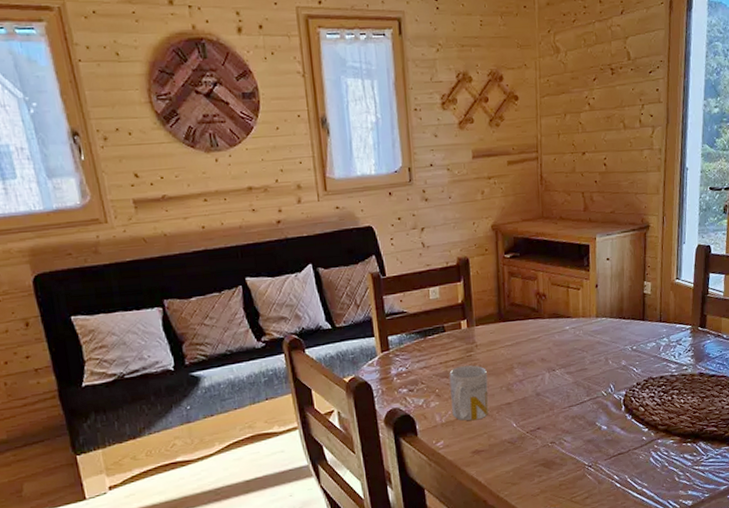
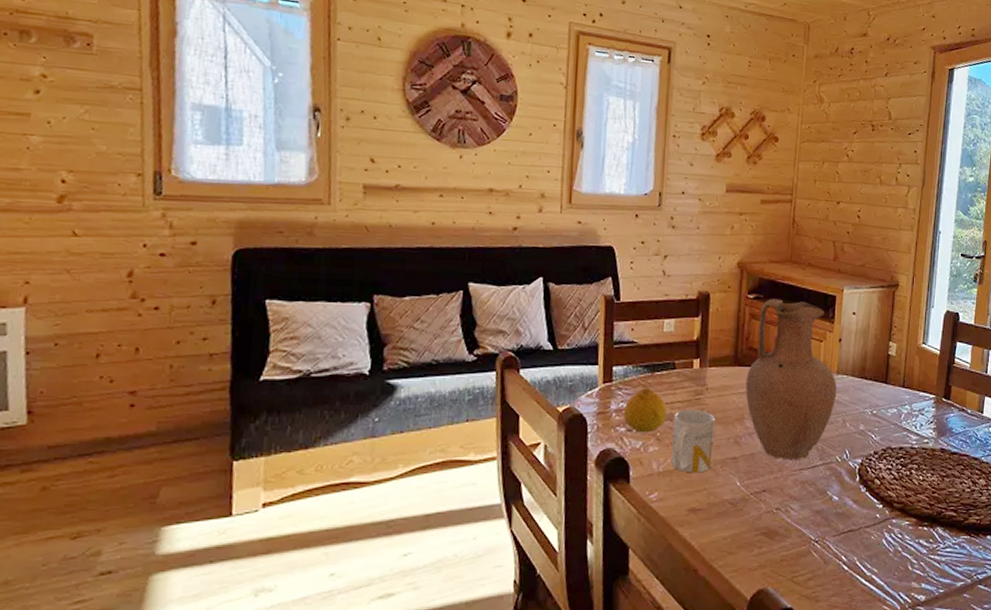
fruit: none [403,351,443,392] -> present [623,388,667,433]
vase: none [511,254,598,400] -> present [745,299,837,461]

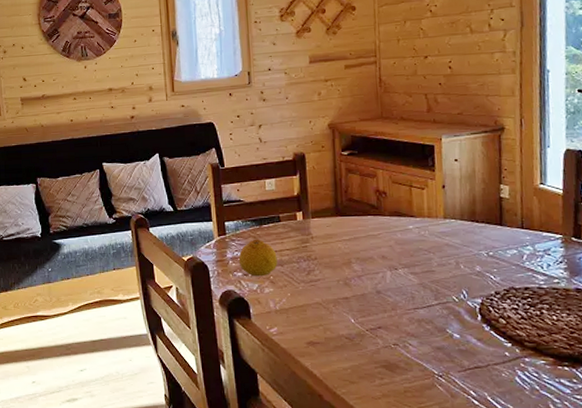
mug: present [671,410,715,473] -> none [284,256,325,311]
vase: present [745,299,837,461] -> none [349,153,446,300]

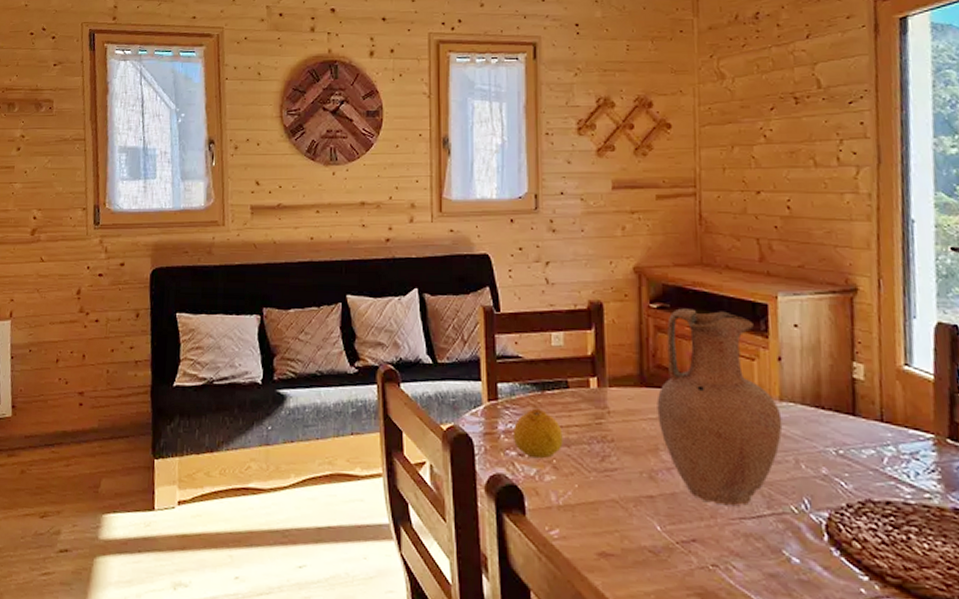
vase: none [349,153,446,300] -> present [656,308,783,507]

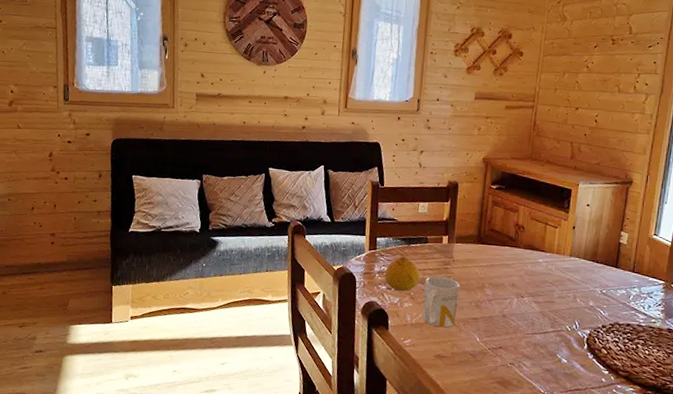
mug: none [571,435,623,511] -> present [422,276,460,328]
vase: present [656,308,783,507] -> none [486,189,570,326]

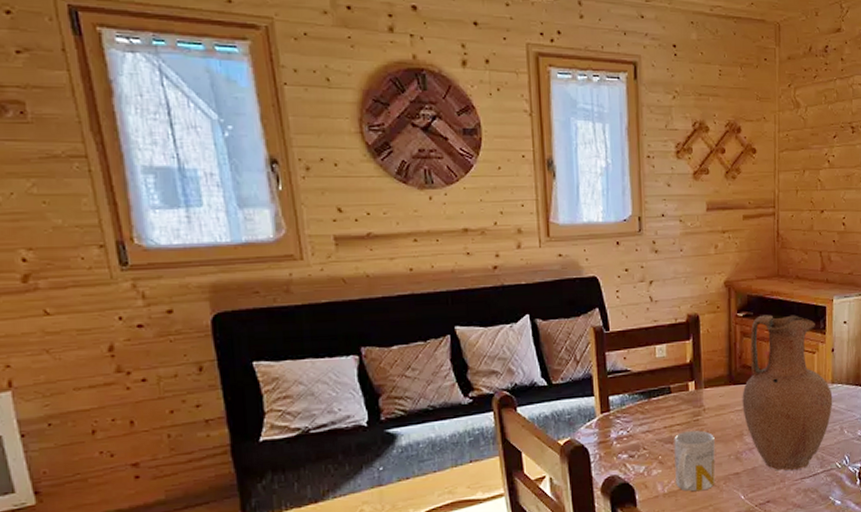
fruit: present [384,256,420,292] -> none [623,414,667,458]
vase: none [486,189,570,326] -> present [742,315,833,471]

